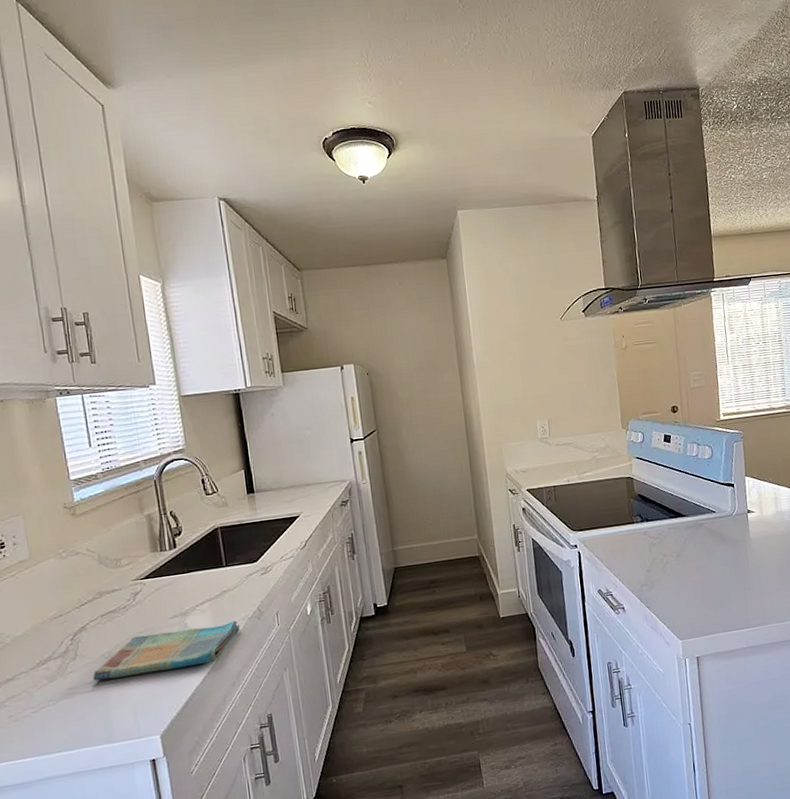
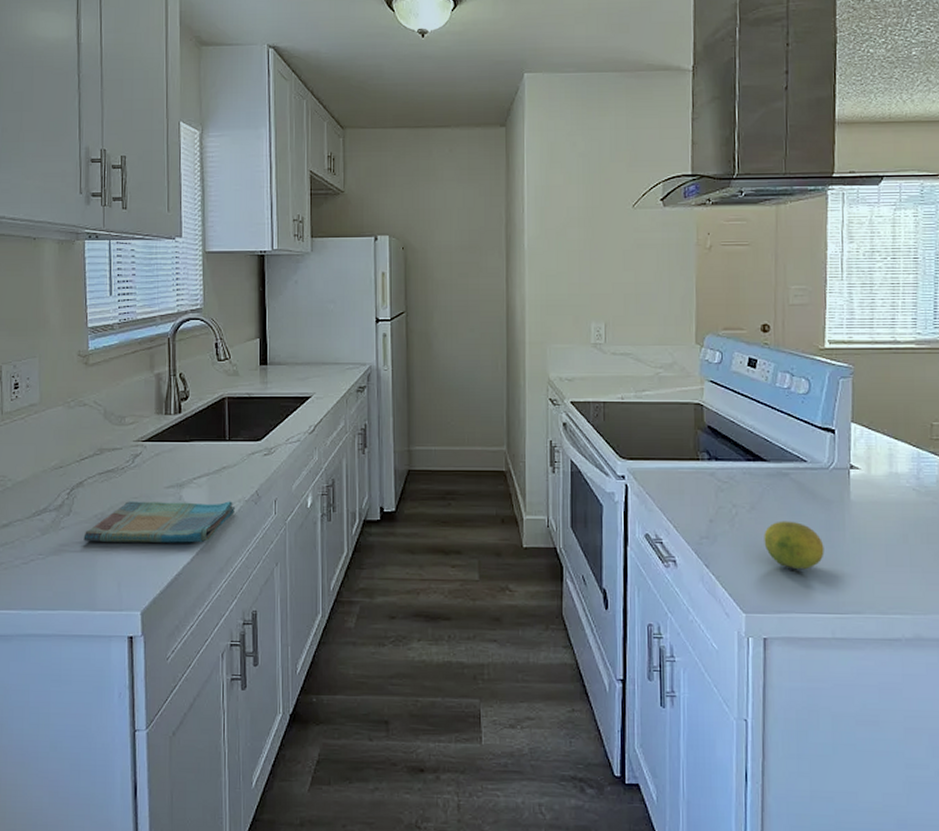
fruit: none [689,561,735,599] -> present [764,521,824,569]

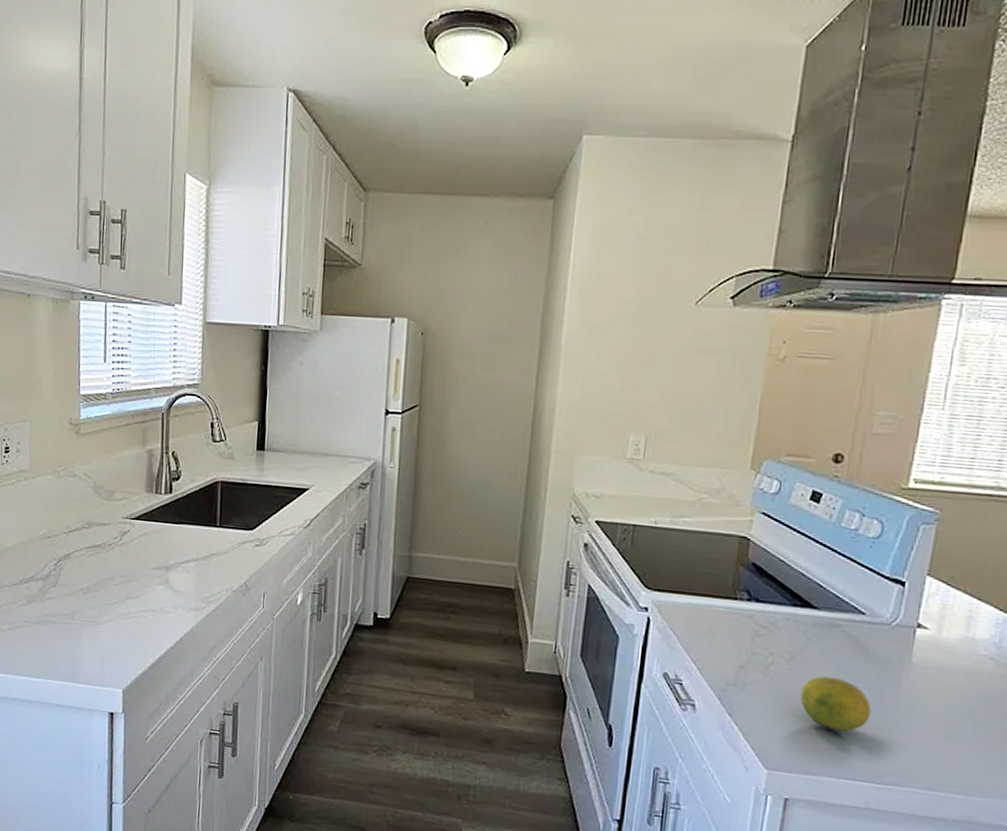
dish towel: present [83,501,236,543] -> none [69,578,223,629]

